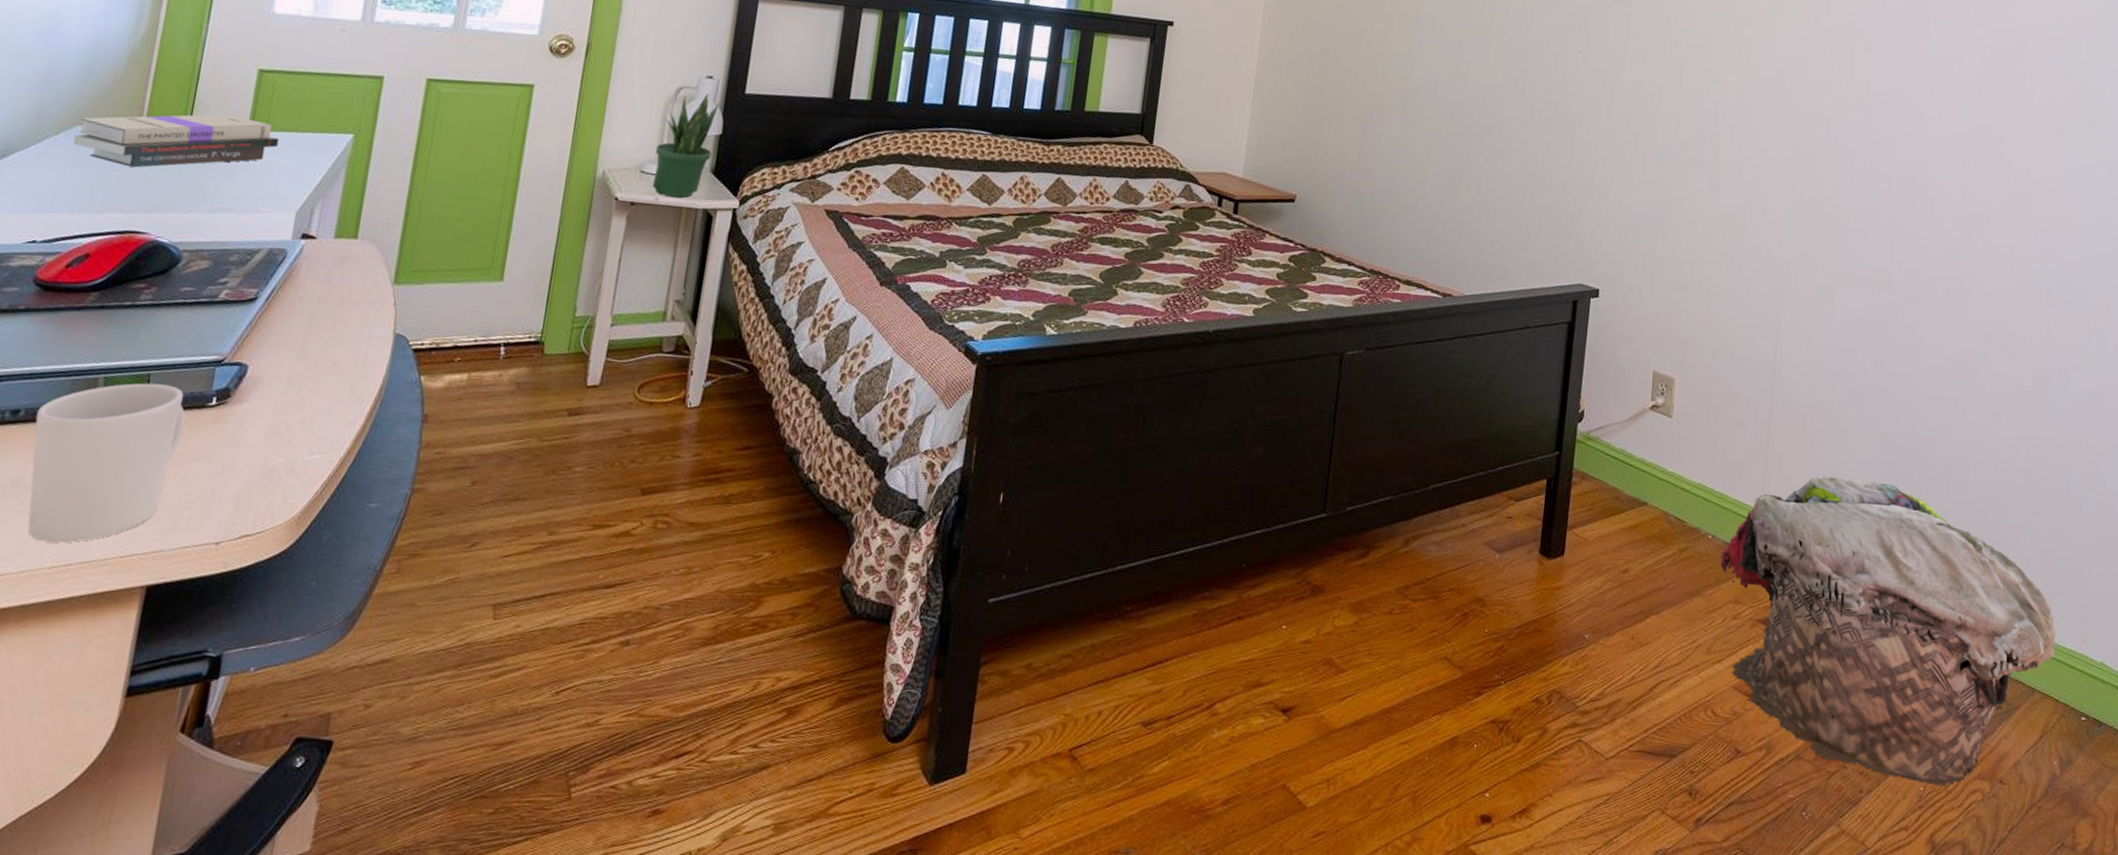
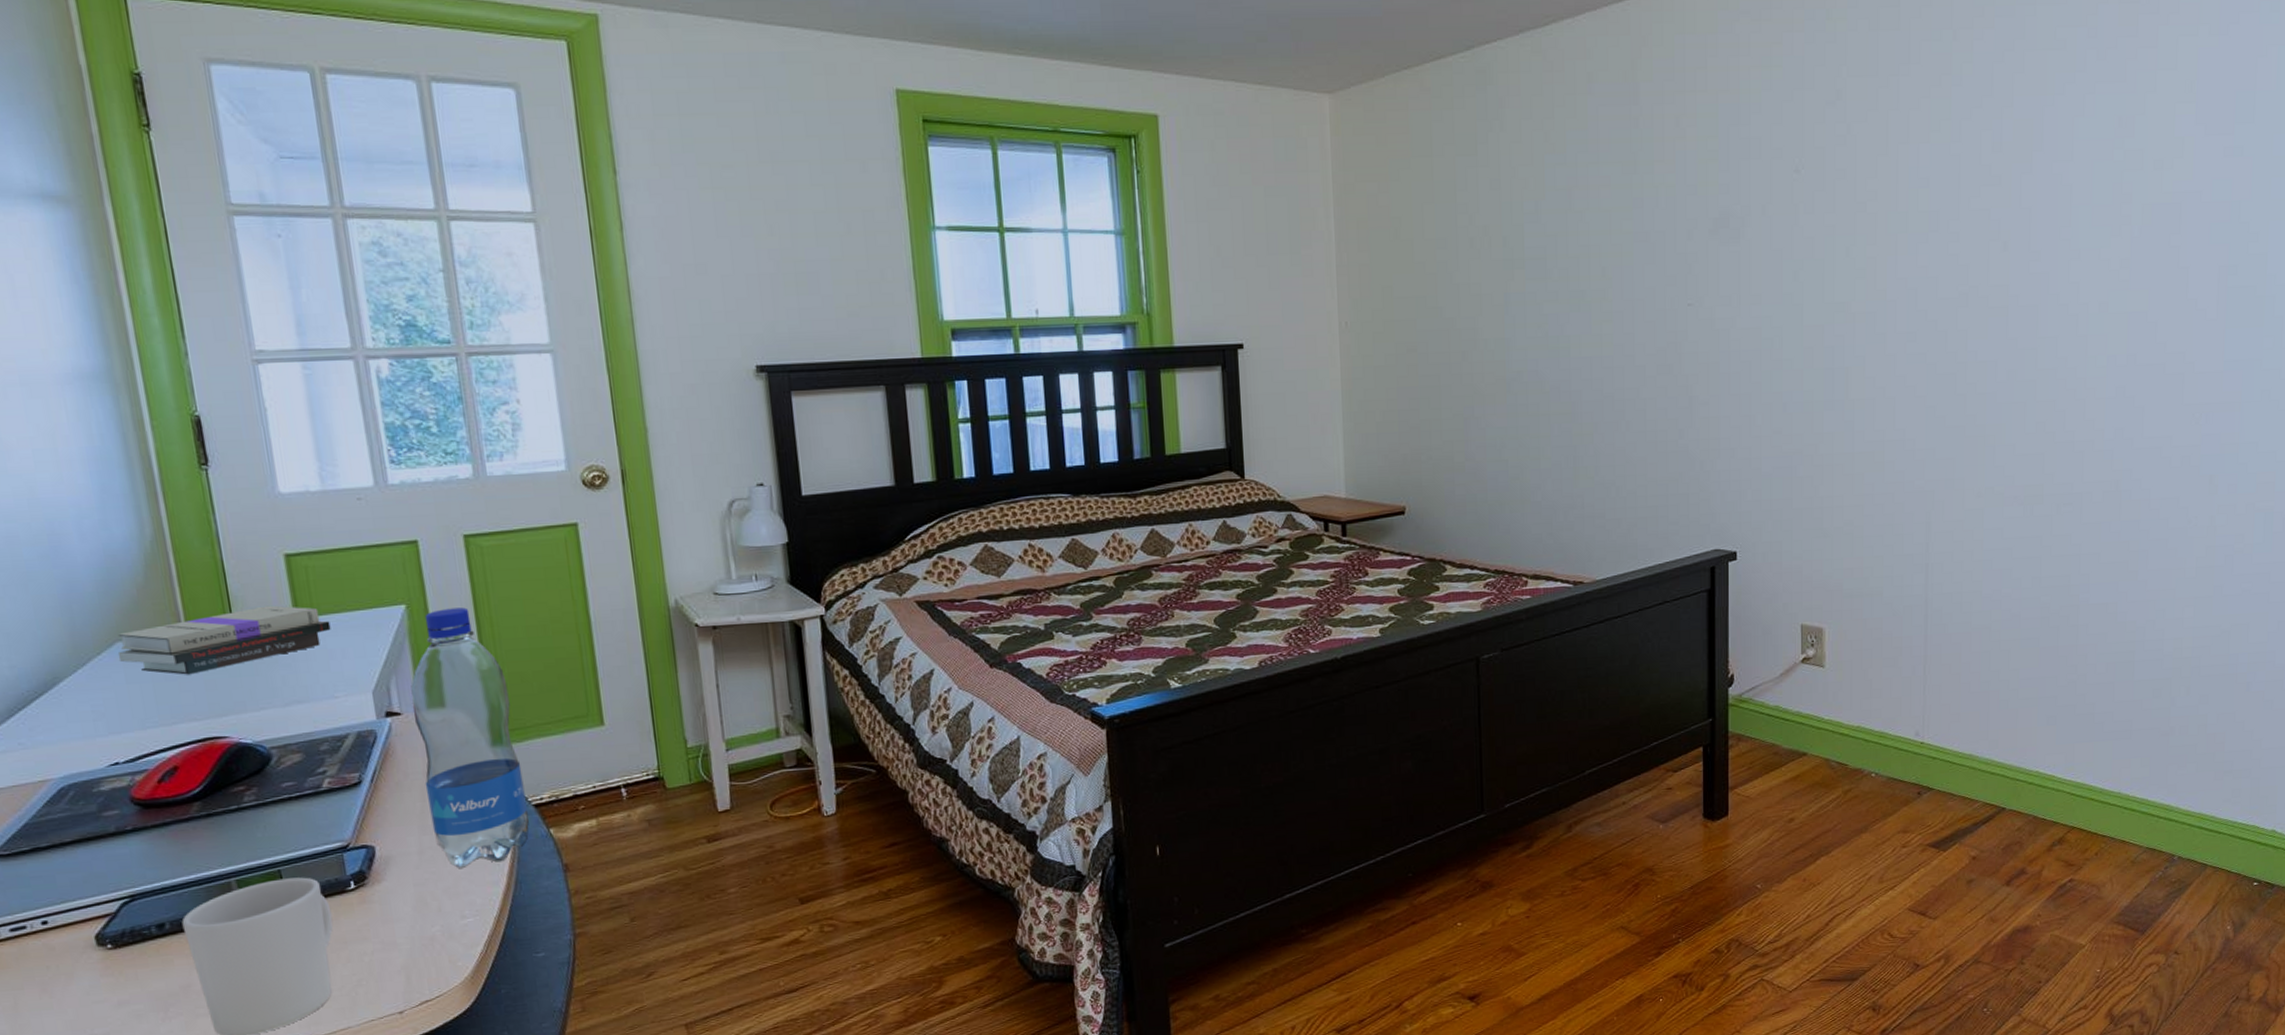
bottle: none [308,144,425,403] -> present [410,607,529,869]
planter: present [652,93,719,198] -> none [724,502,783,614]
laundry basket: present [1720,475,2056,787] -> none [1885,696,2226,966]

